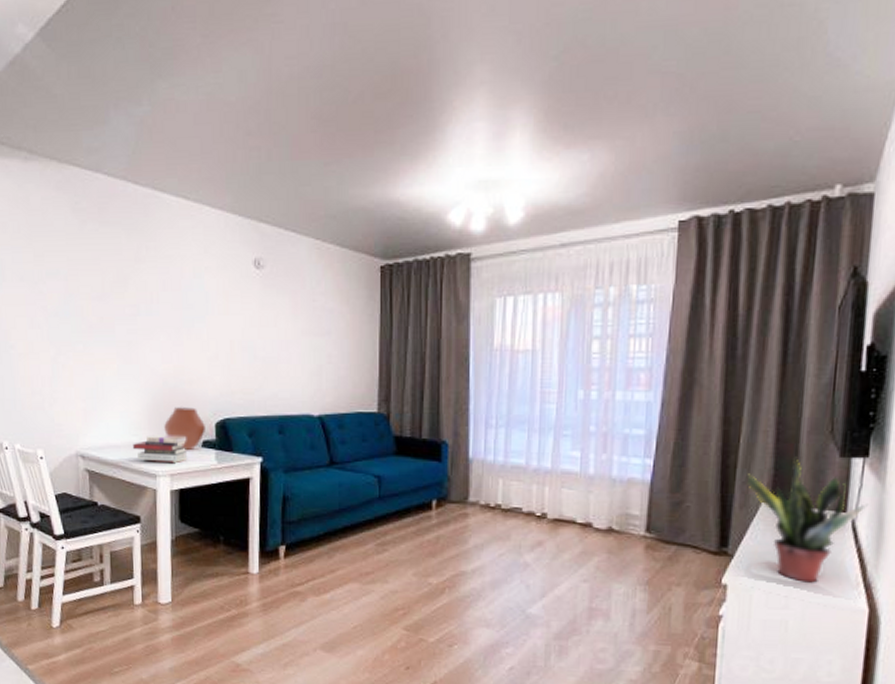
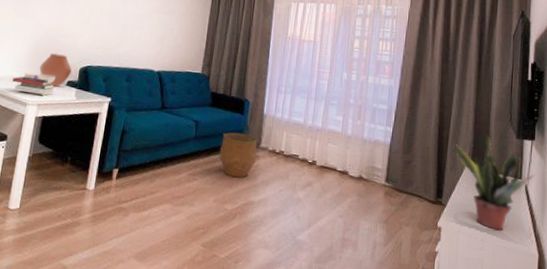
basket: none [413,487,466,544] -> present [219,132,258,178]

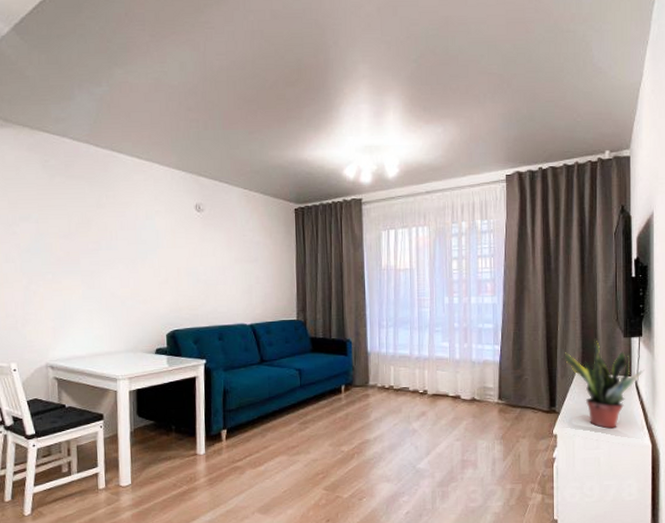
books: present [13,72,56,96] -> none [96,345,143,369]
vase: present [39,53,72,88] -> none [123,322,158,358]
basket: present [219,132,258,178] -> none [327,375,367,419]

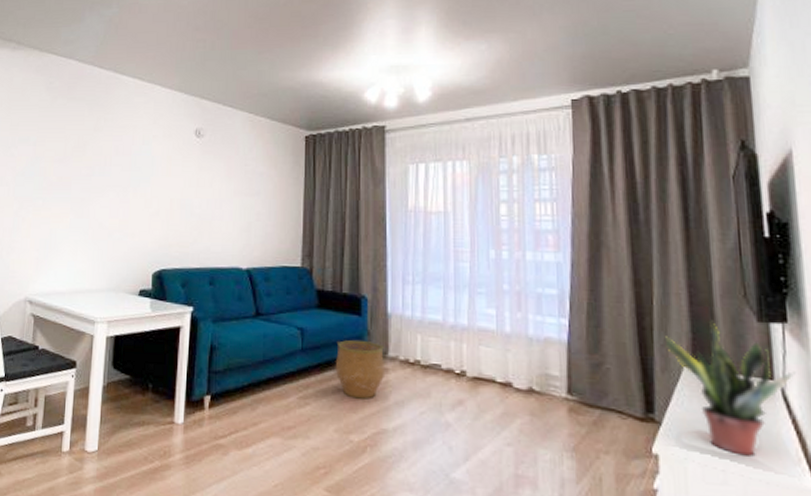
basket: none [327,375,367,419] -> present [335,340,386,400]

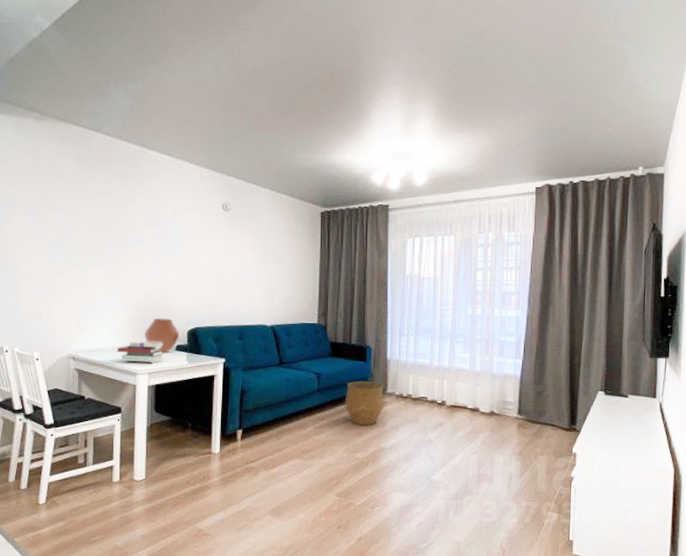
books: none [76,283,126,311] -> present [118,340,163,364]
vase: none [106,258,143,299] -> present [145,318,179,354]
potted plant: present [664,320,795,457] -> none [587,357,670,450]

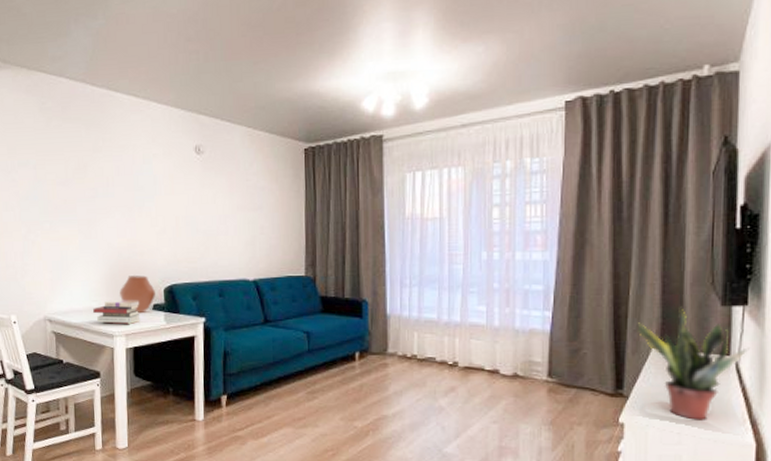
basket: present [345,381,385,426] -> none [339,341,385,391]
potted plant: none [587,357,670,450] -> present [637,306,750,420]

